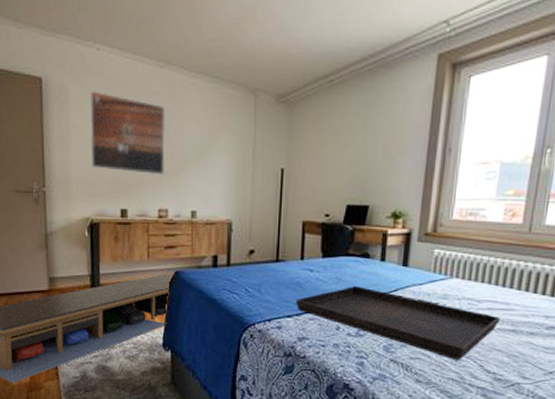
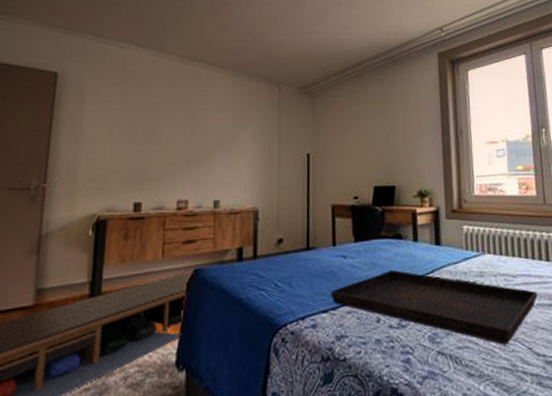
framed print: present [90,91,166,175] -> none [103,84,189,165]

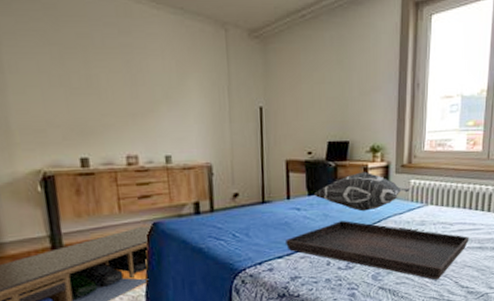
decorative pillow: none [360,217,464,260] -> present [313,171,411,212]

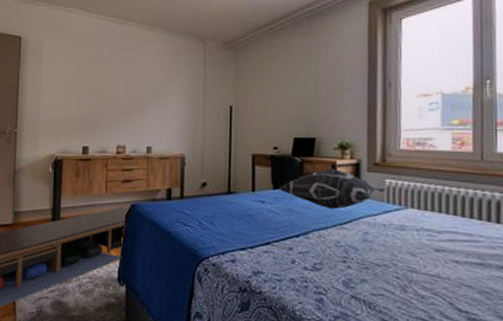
serving tray: present [286,221,469,280] -> none [249,218,465,297]

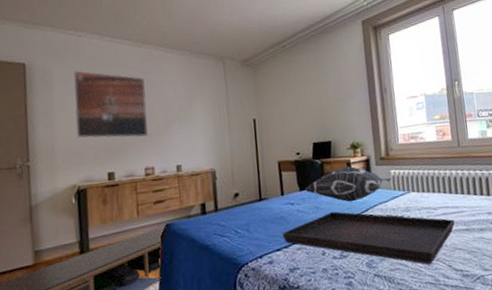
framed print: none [58,45,125,115] -> present [73,70,149,138]
serving tray: none [249,218,465,297] -> present [283,211,455,265]

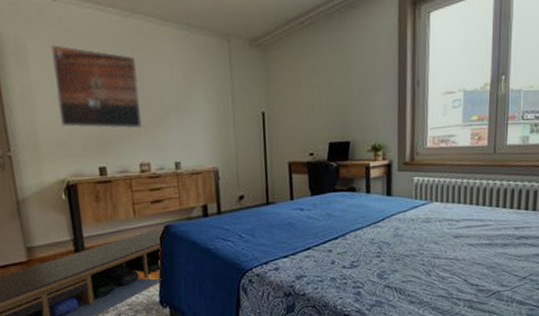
serving tray: present [283,211,455,265] -> none [290,220,477,278]
decorative pillow: present [304,166,392,202] -> none [316,170,414,210]

